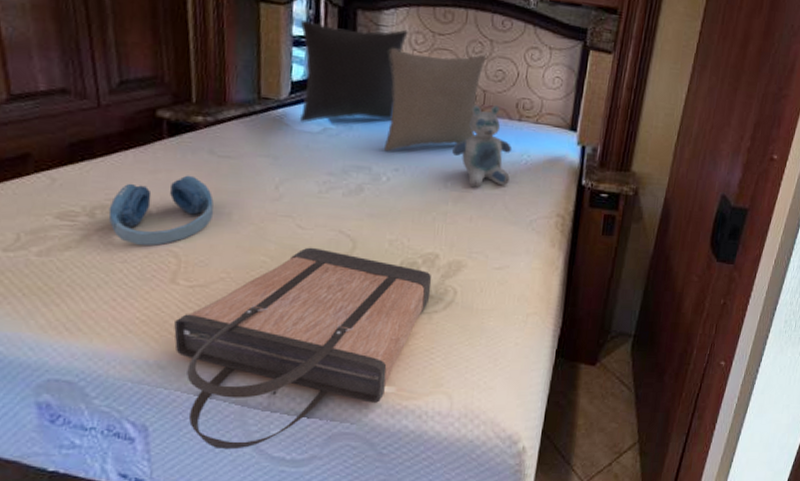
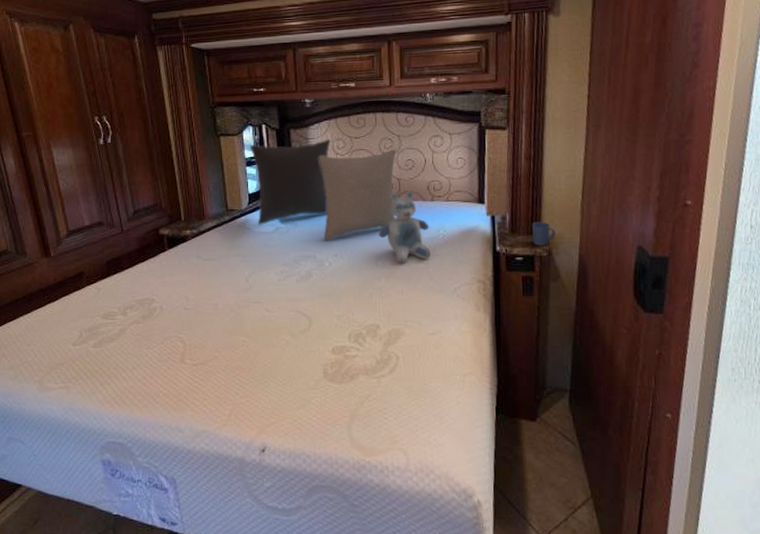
headphones: present [108,175,214,246] -> none [135,277,205,335]
shopping bag: present [174,247,432,450] -> none [186,326,377,499]
mug: none [621,157,645,185] -> present [532,221,555,246]

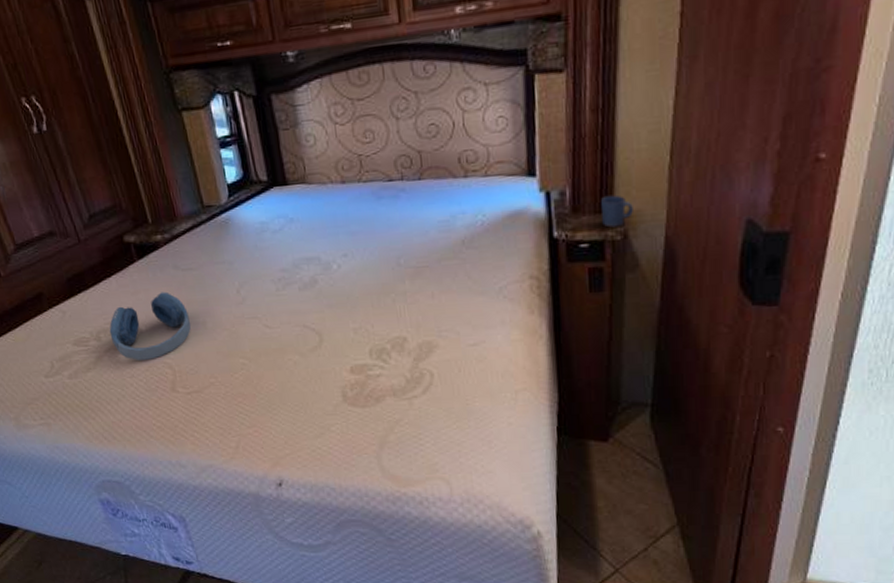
headphones: none [135,277,205,335] -> present [109,291,192,361]
pillow: present [249,138,331,225] -> none [221,103,329,223]
pillow: present [318,149,397,241] -> none [311,111,418,239]
polar bear: present [379,189,431,264] -> none [398,164,467,261]

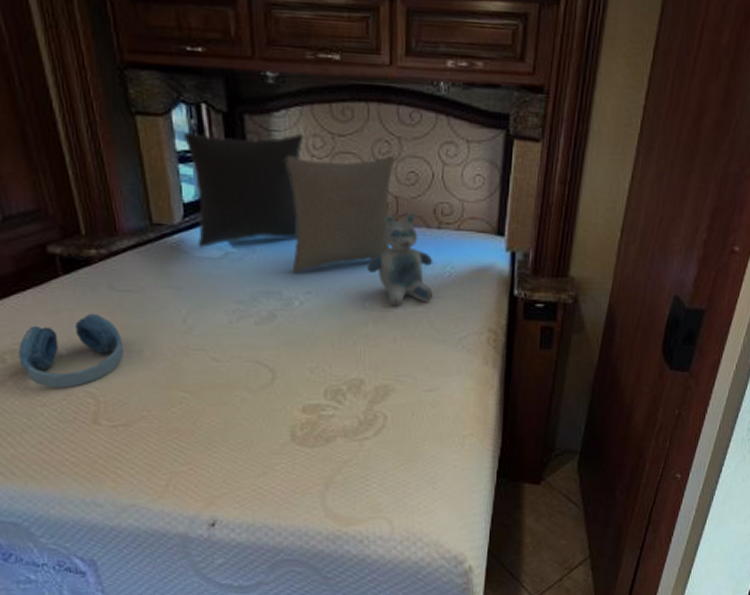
pillow: none [221,103,329,223] -> present [182,131,304,248]
pillow: none [311,111,418,239] -> present [286,155,396,274]
polar bear: none [398,164,467,261] -> present [367,212,434,306]
mug: present [601,195,633,228] -> none [558,261,585,291]

